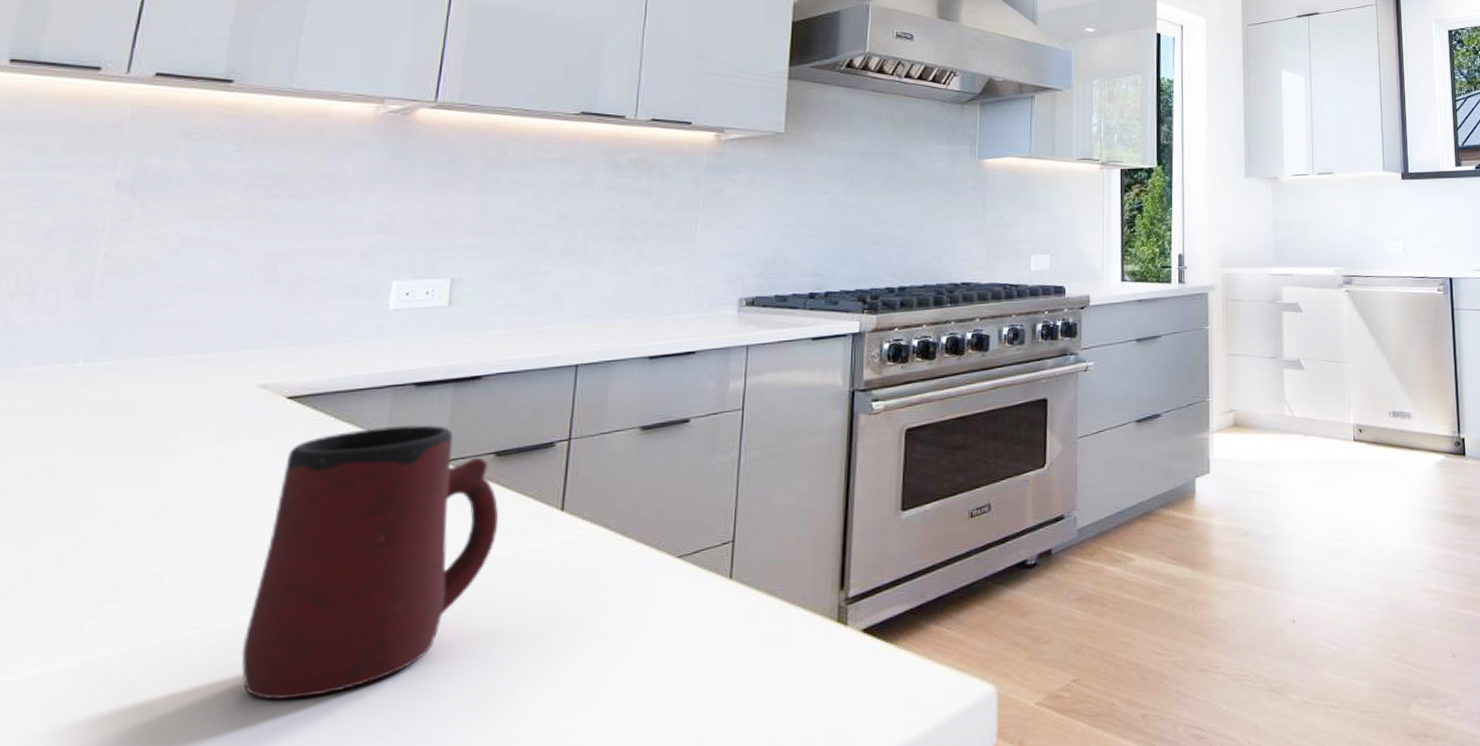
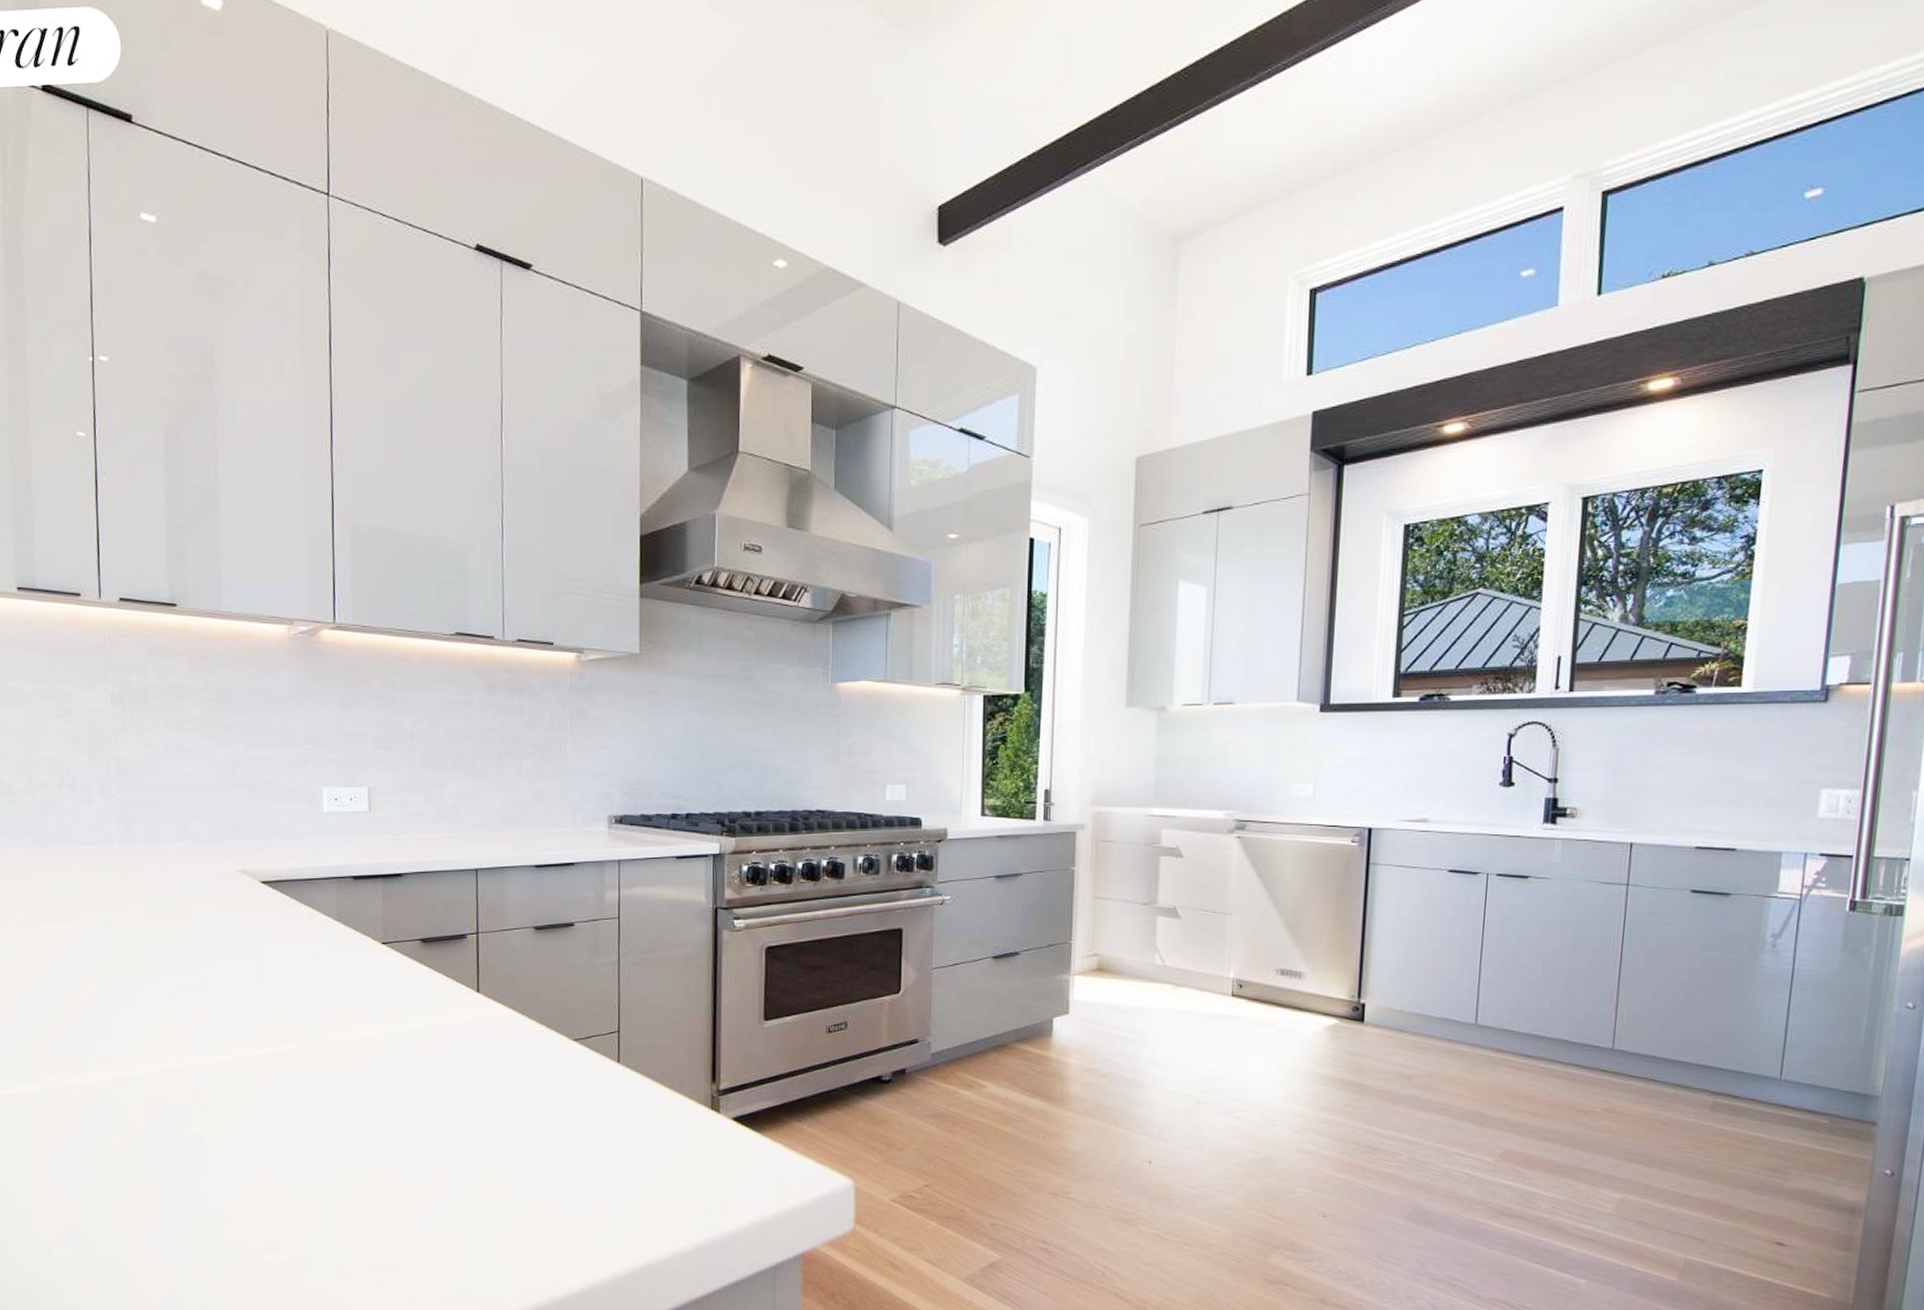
mug: present [241,424,499,700] -> none [262,911,431,1115]

